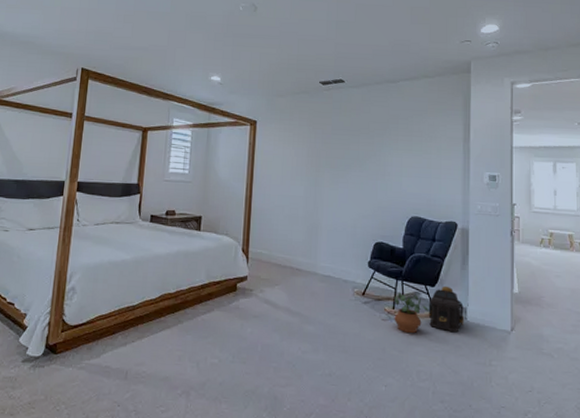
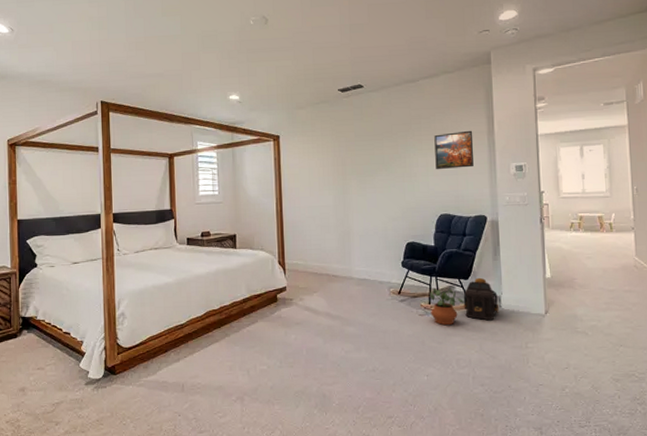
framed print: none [410,135,449,172] -> present [434,130,474,170]

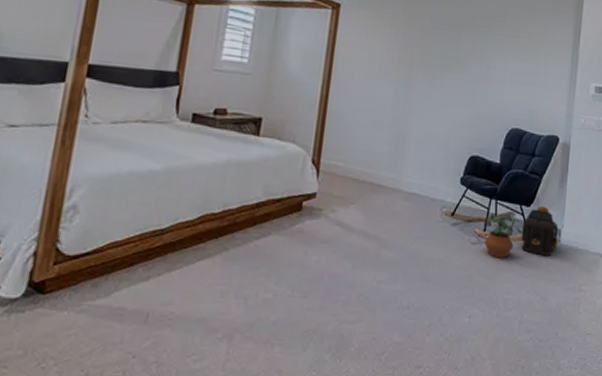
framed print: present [434,130,474,170] -> none [514,37,558,81]

